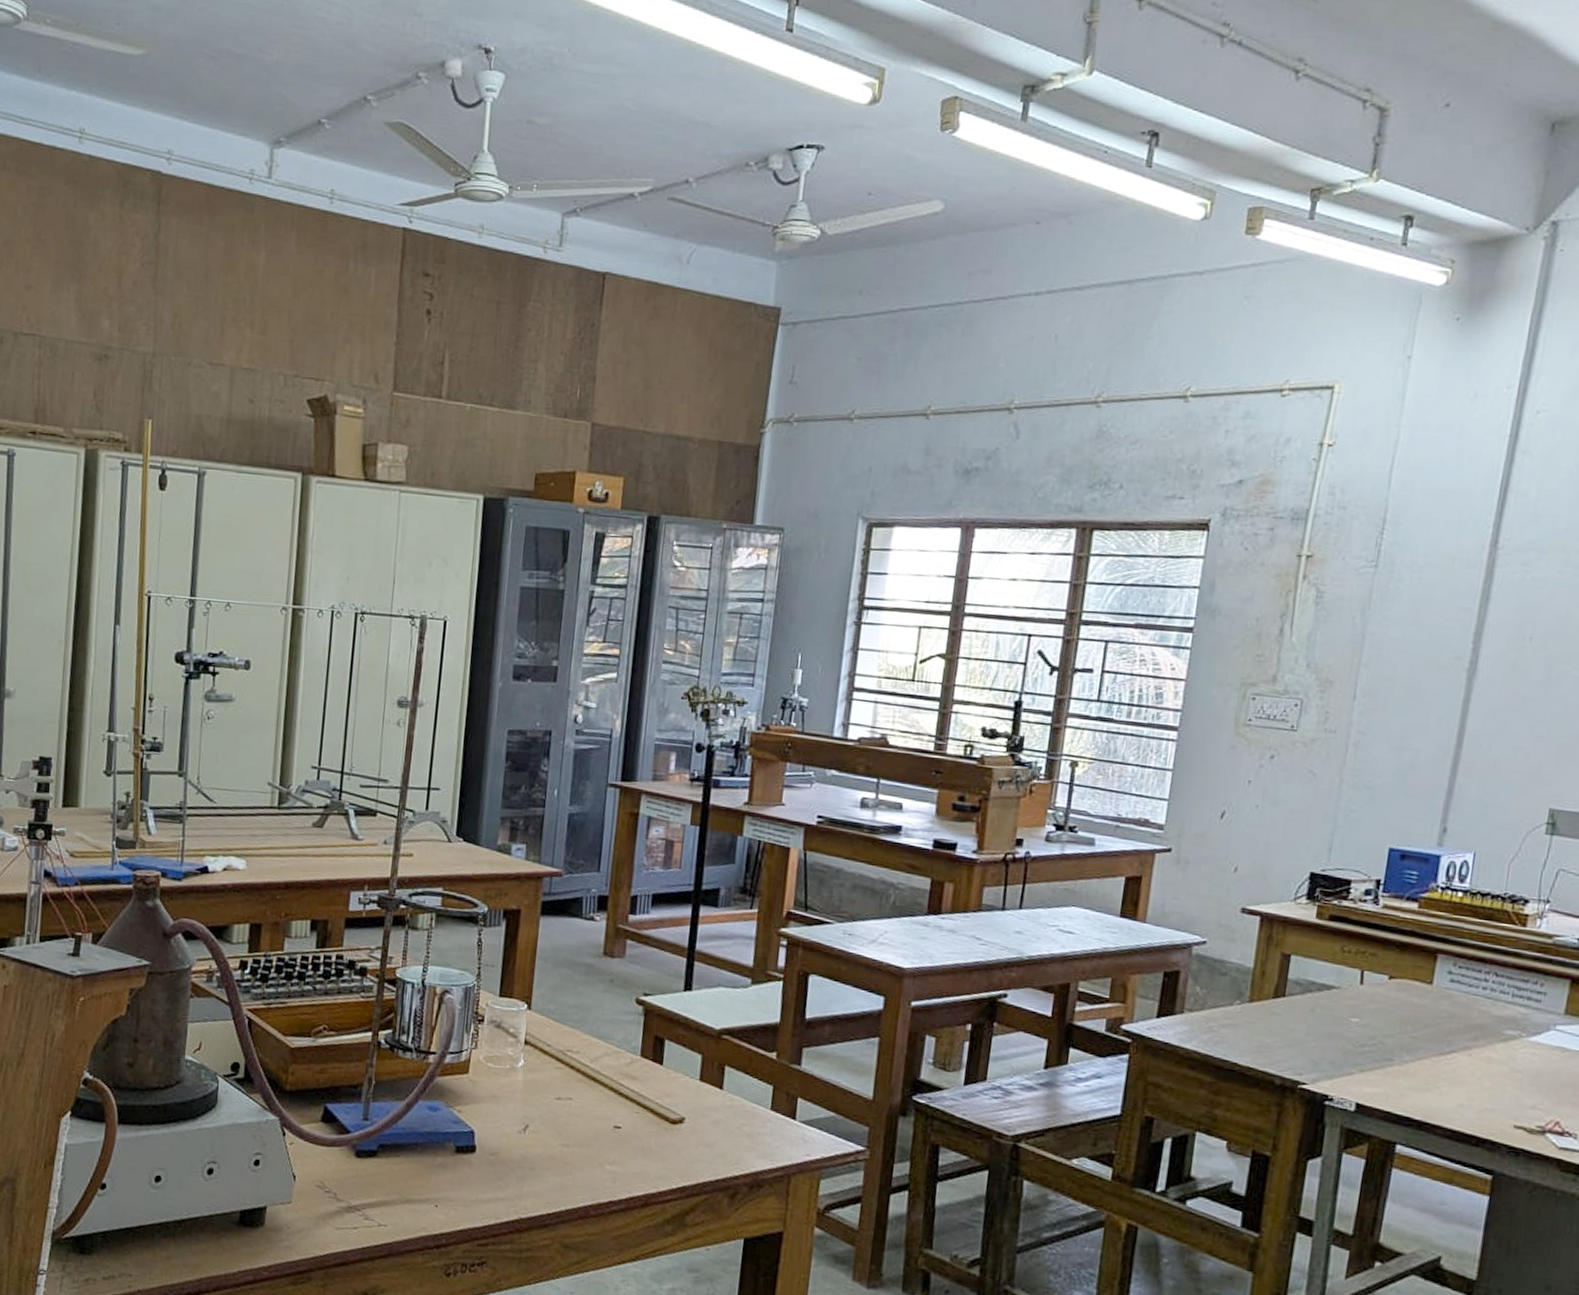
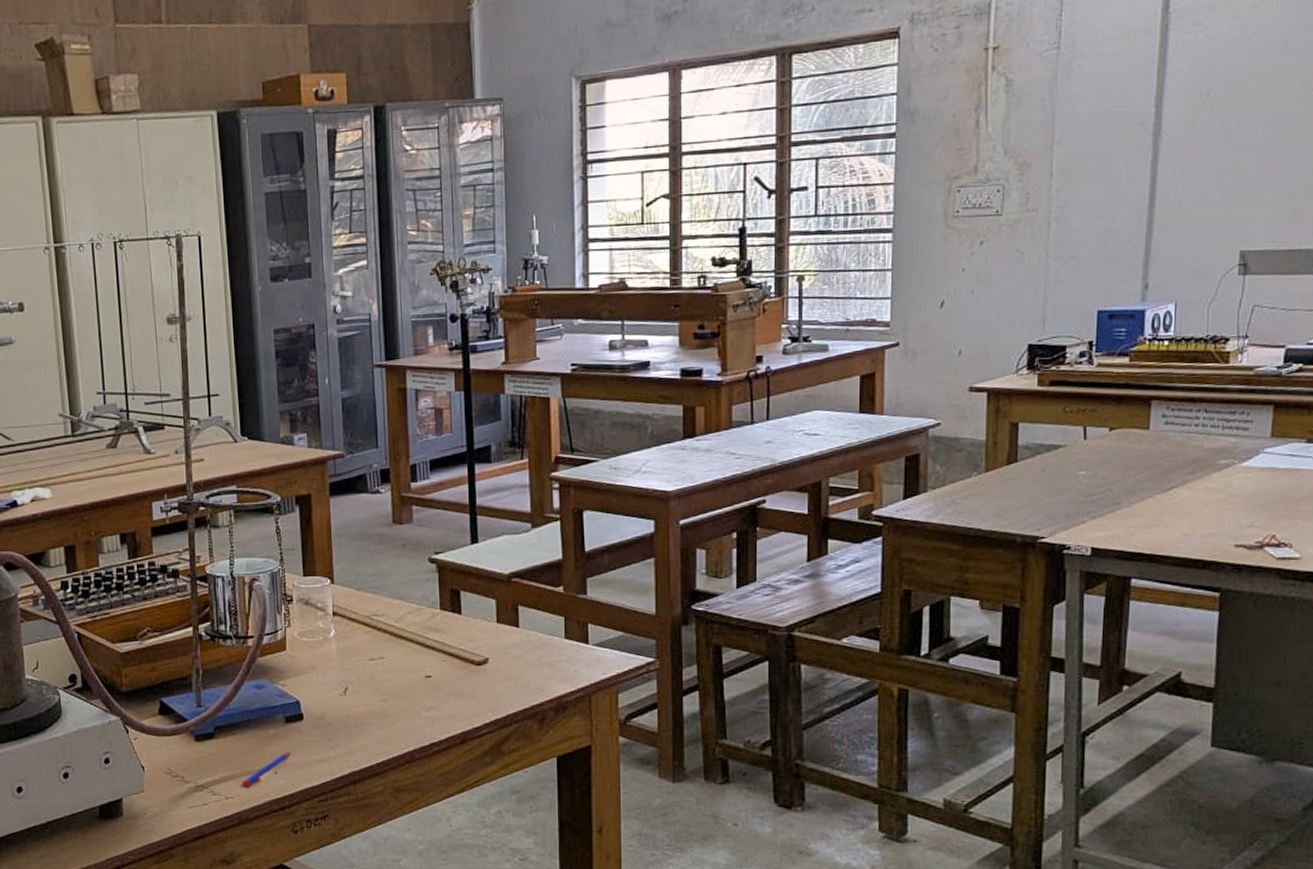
pen: none [395,1184,457,1220] -> present [240,751,292,790]

